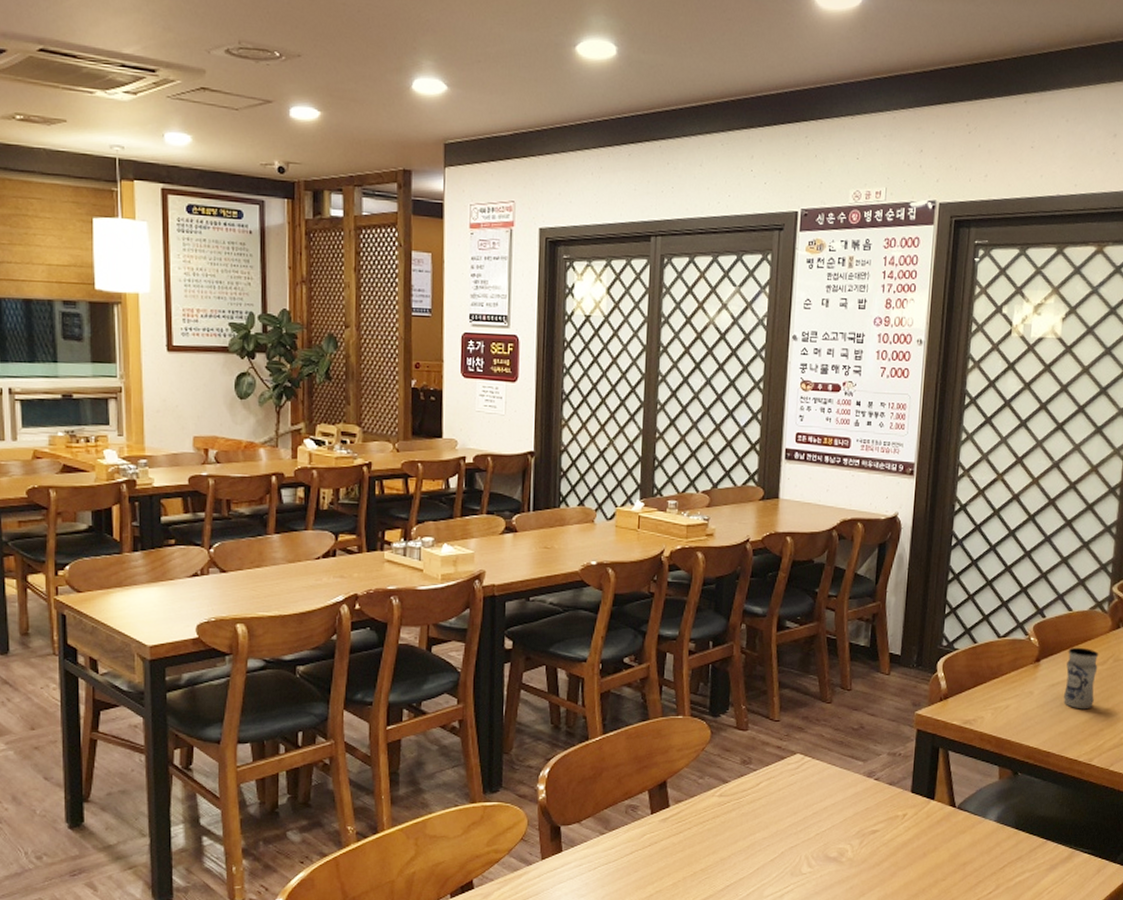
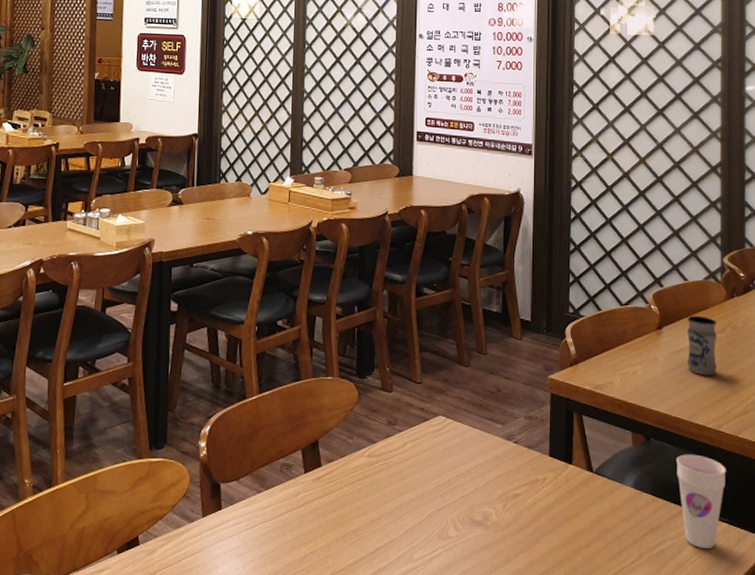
cup: none [1042,788,1094,878] -> present [675,454,726,549]

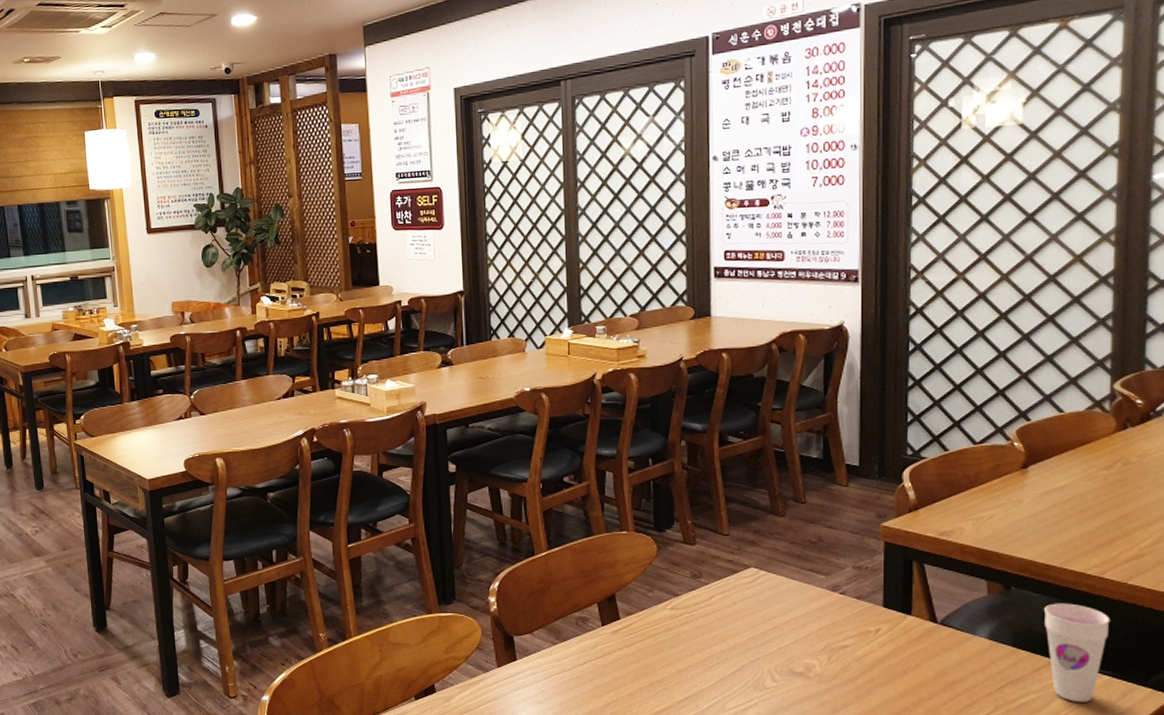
jar: present [687,315,717,376] -> none [1060,451,1103,518]

